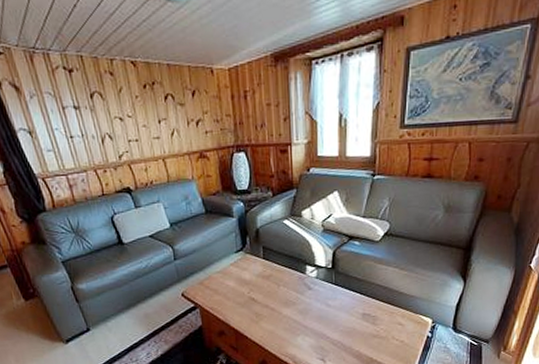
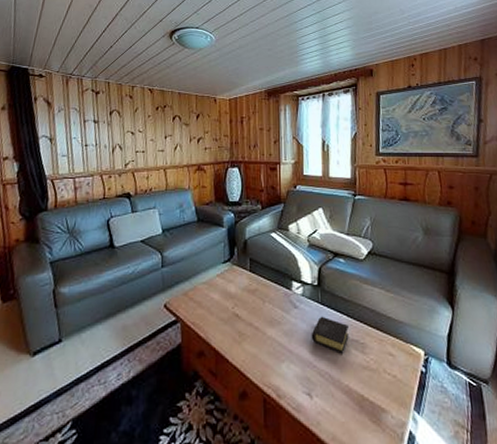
book: none [324,295,361,326] -> present [311,316,349,354]

